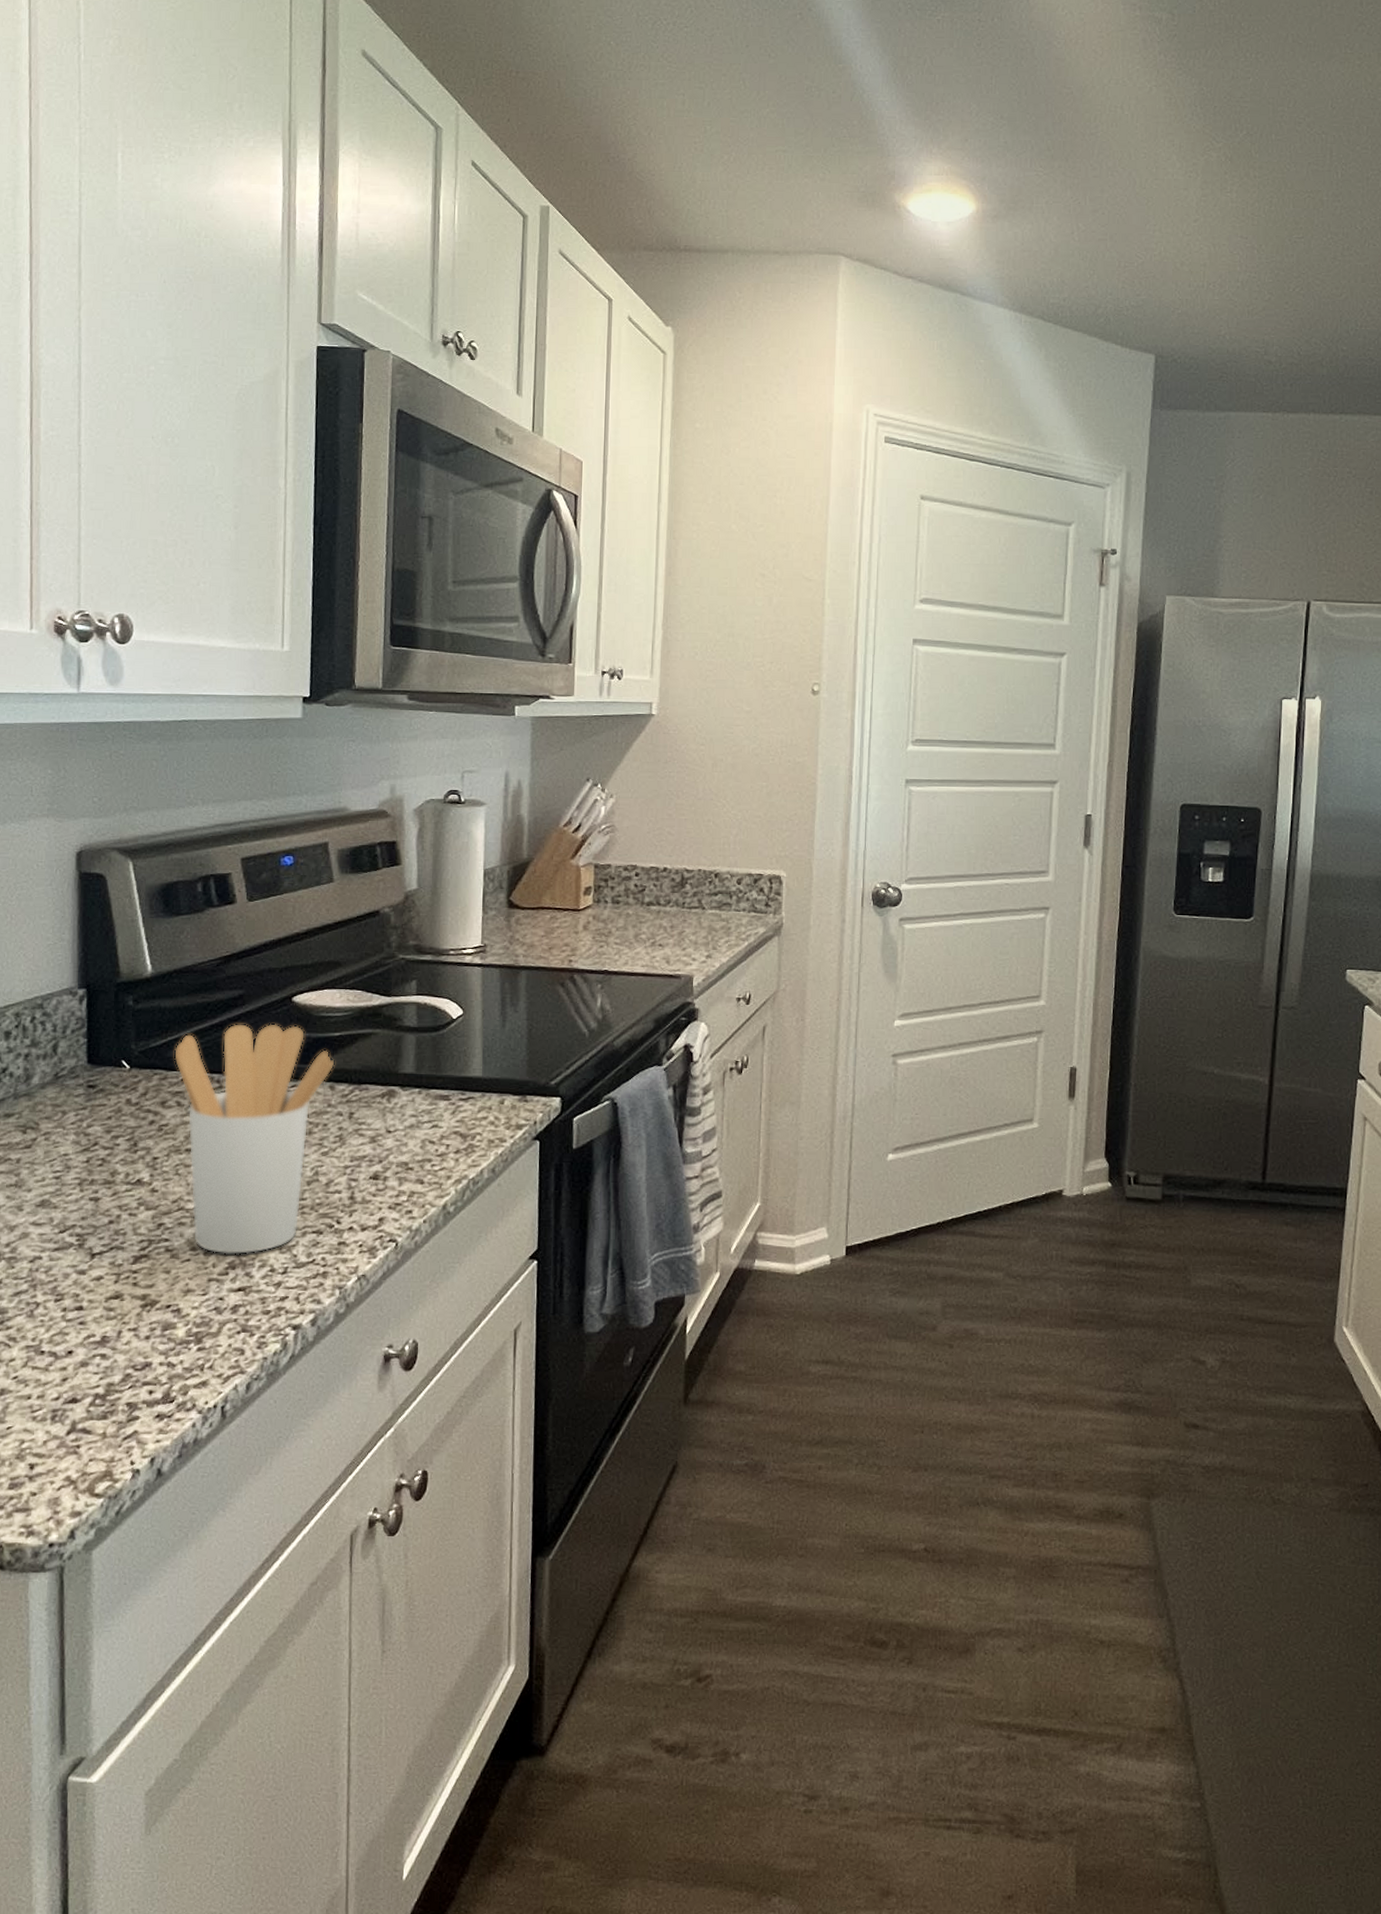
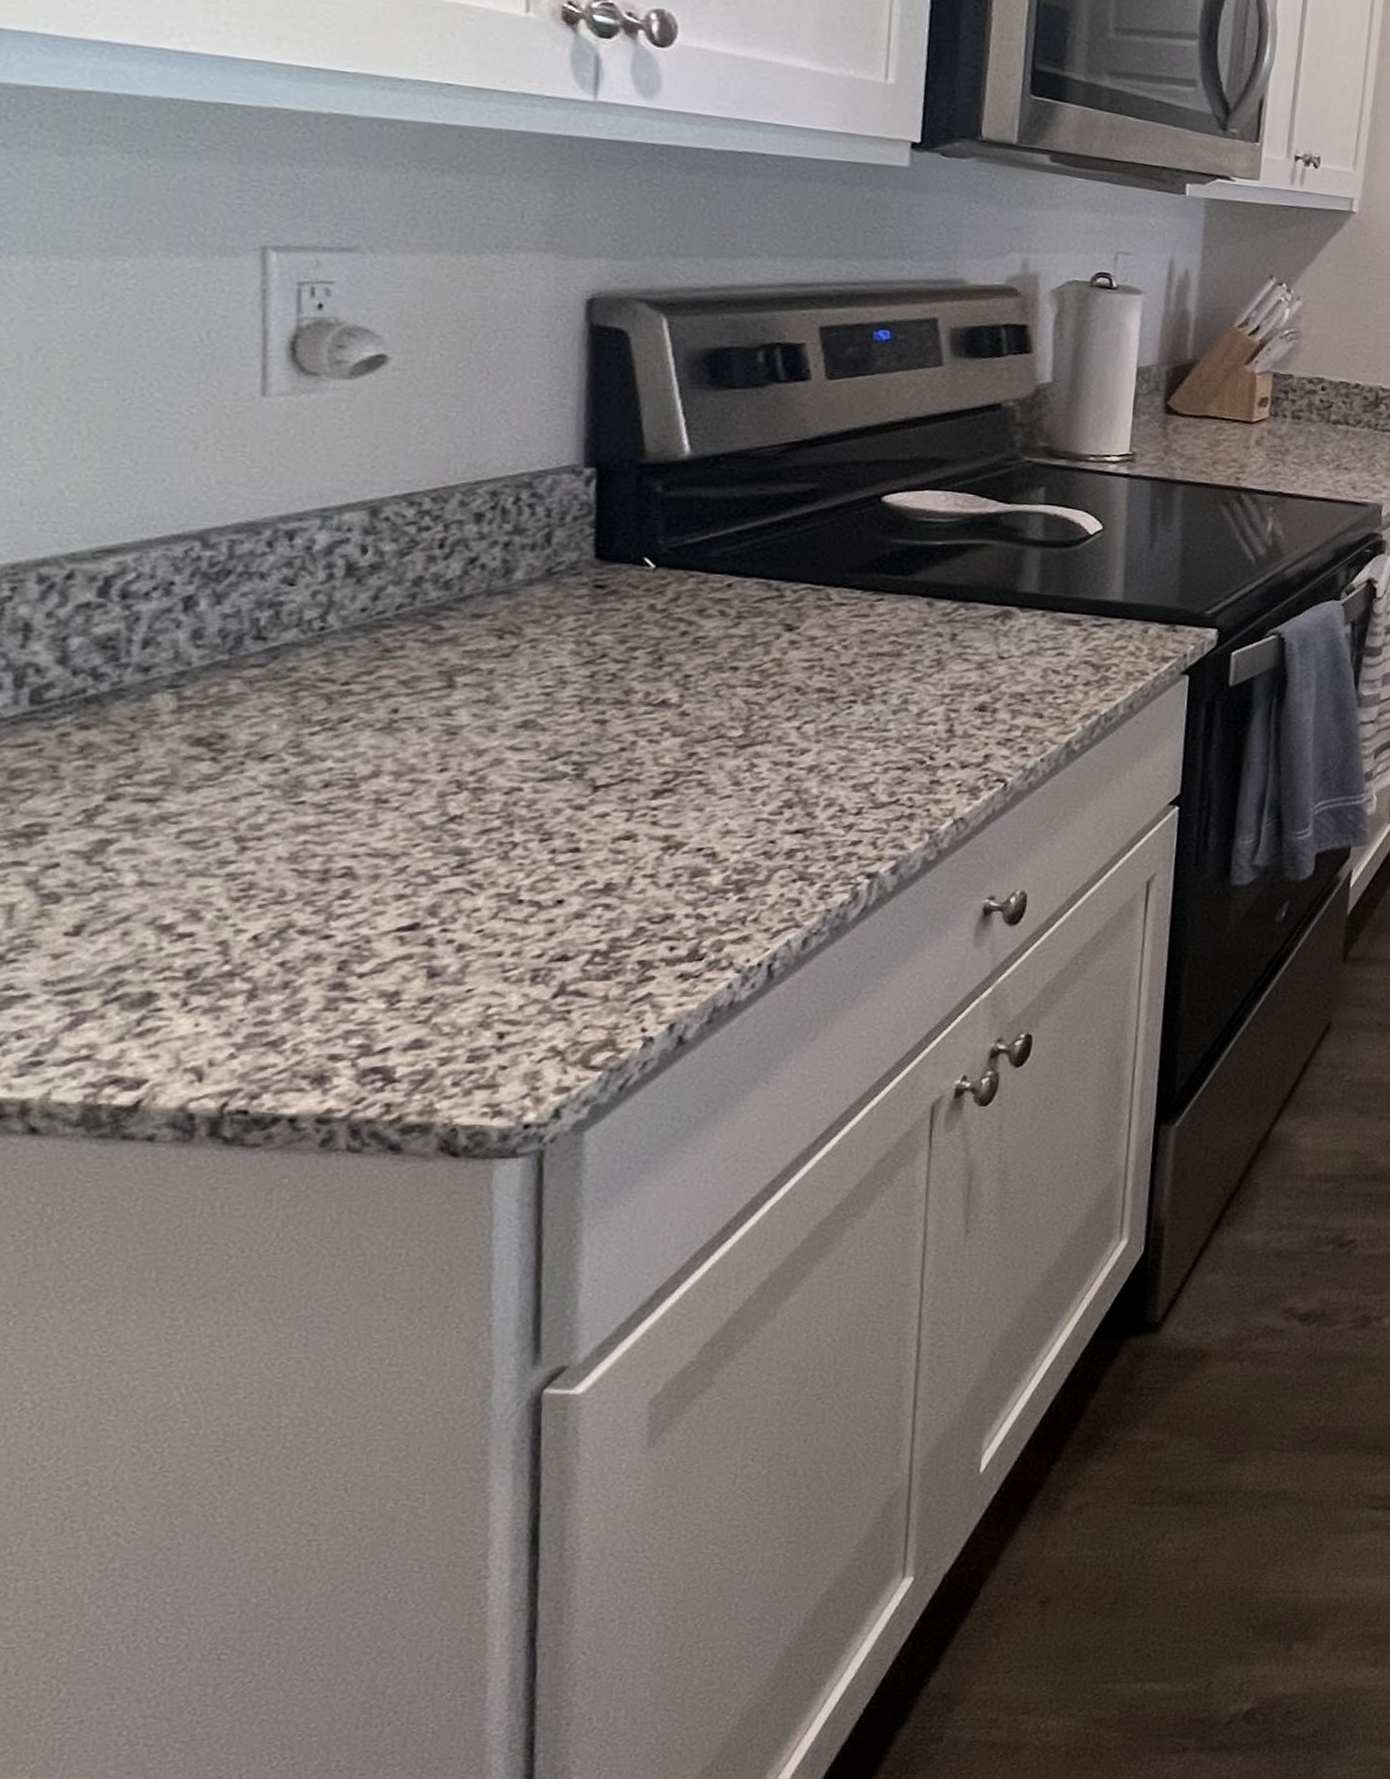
utensil holder: present [173,1023,335,1255] -> none [717,522,935,792]

